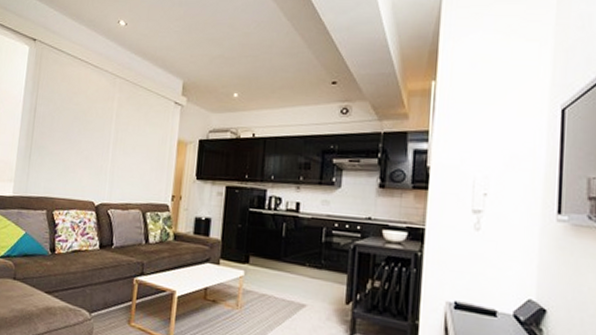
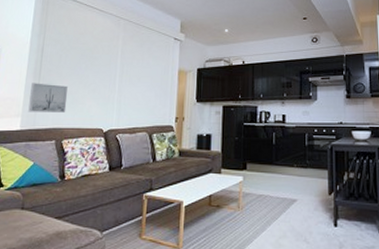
wall art: none [20,146,60,181] -> present [28,83,68,112]

